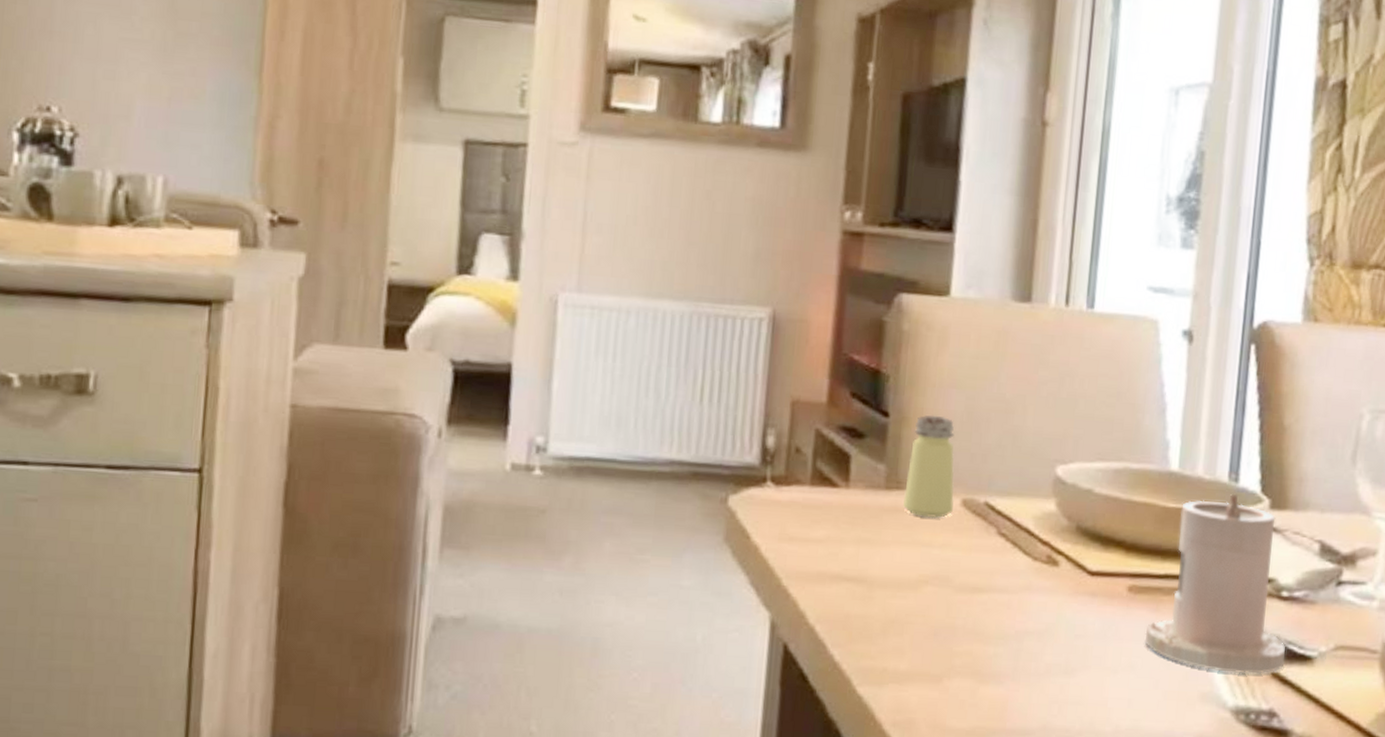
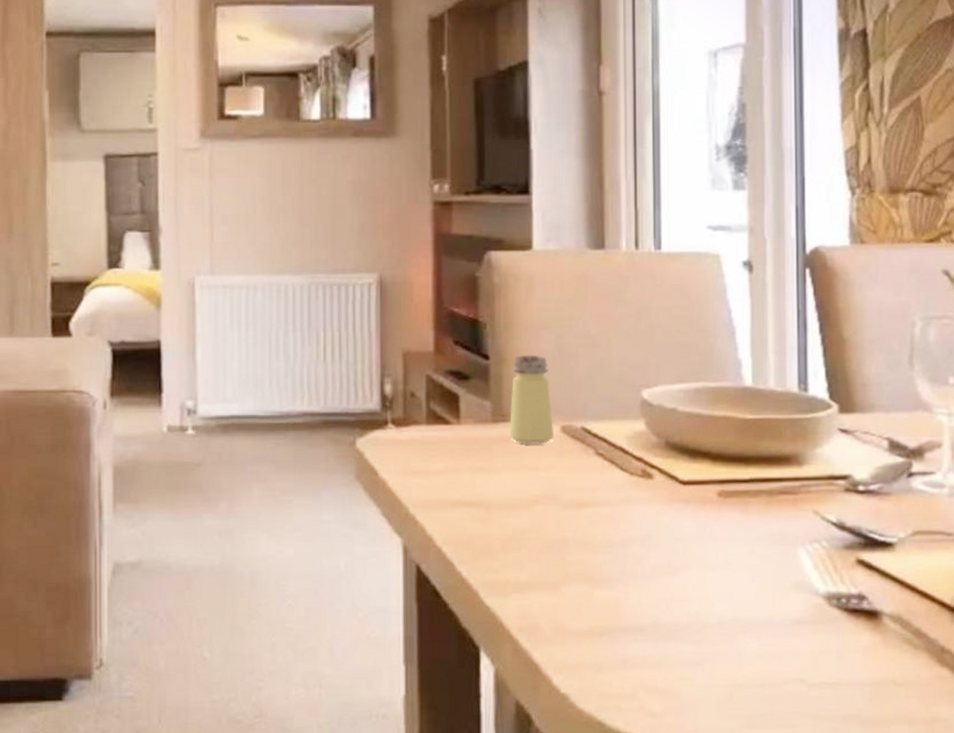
candle: present [1144,493,1286,675] -> none [737,402,868,563]

